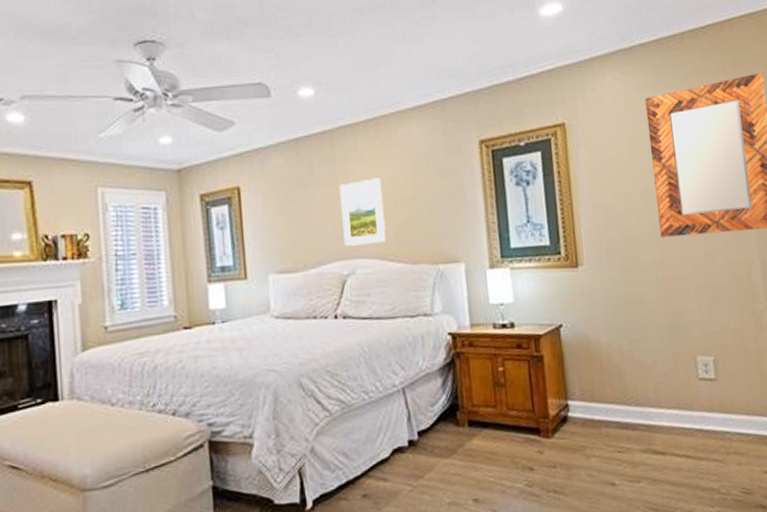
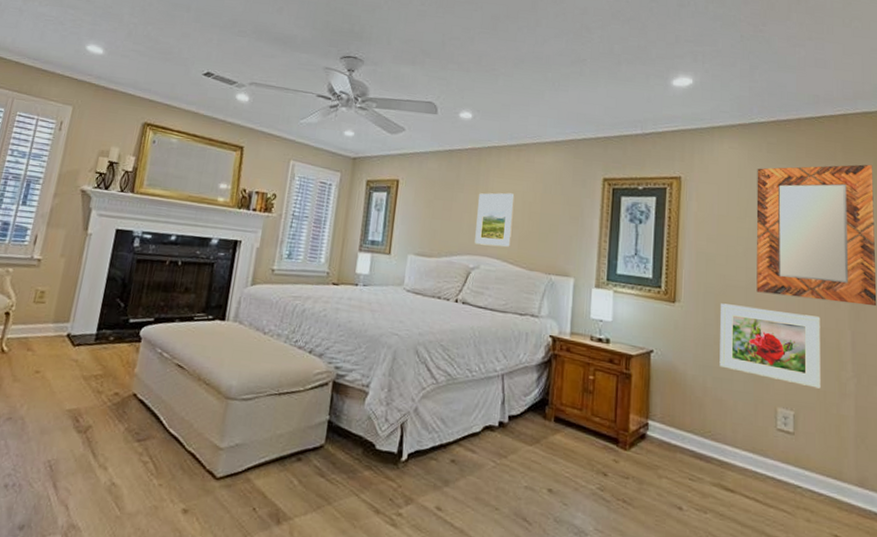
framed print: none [626,250,737,328] -> present [719,303,821,389]

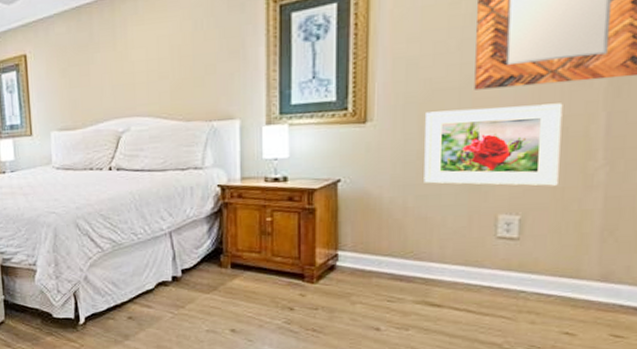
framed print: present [474,193,515,247] -> none [118,39,162,106]

